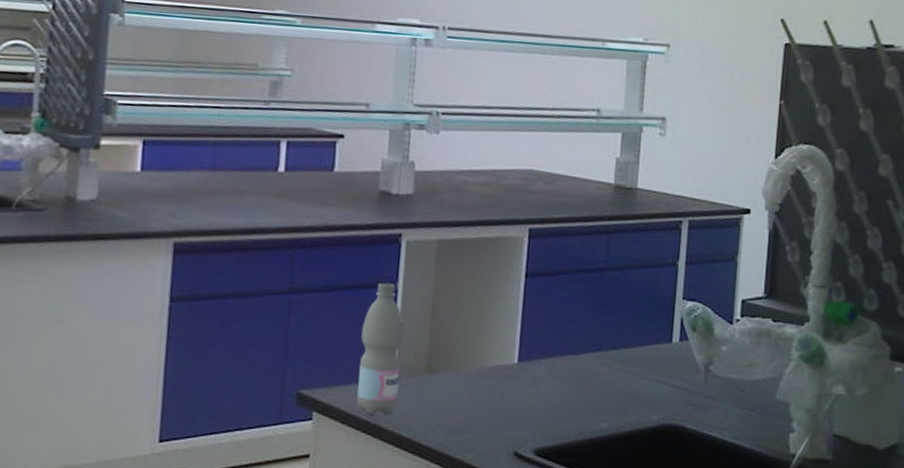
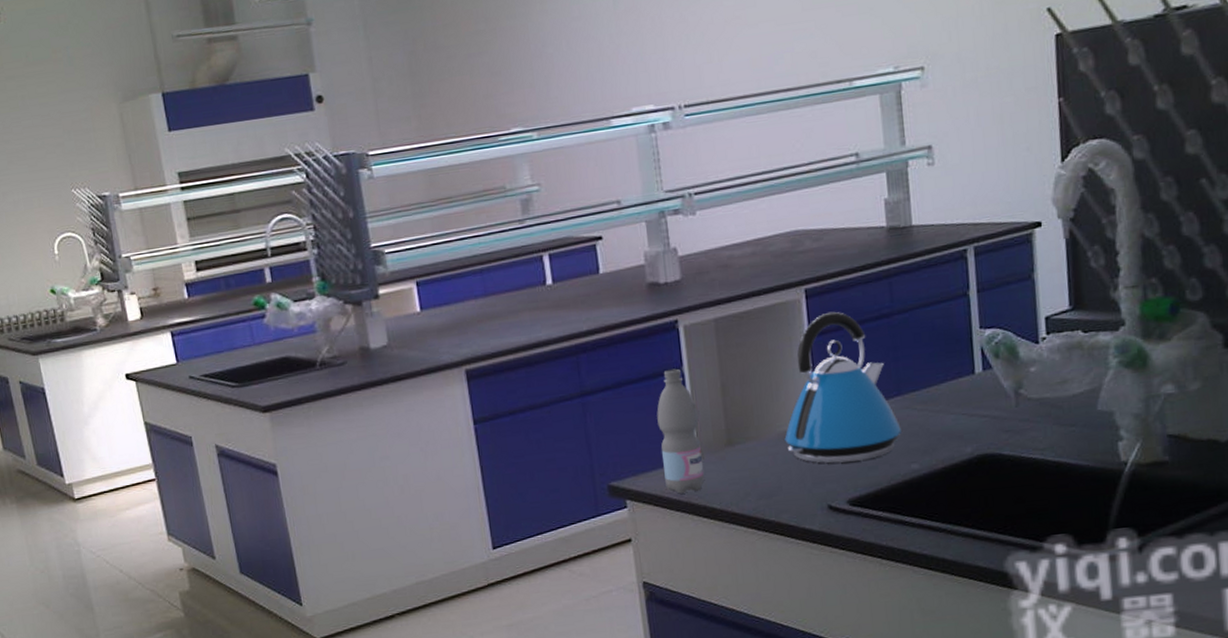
kettle: none [483,255,596,411] -> present [784,311,901,464]

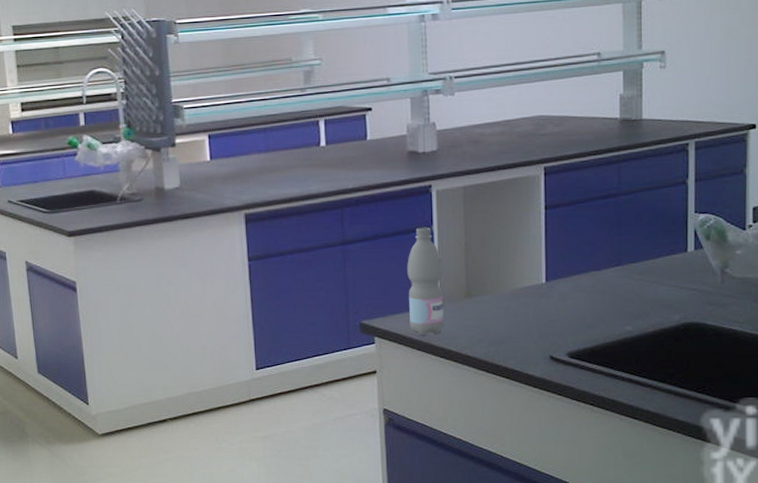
kettle: present [784,311,901,464] -> none [516,188,619,320]

